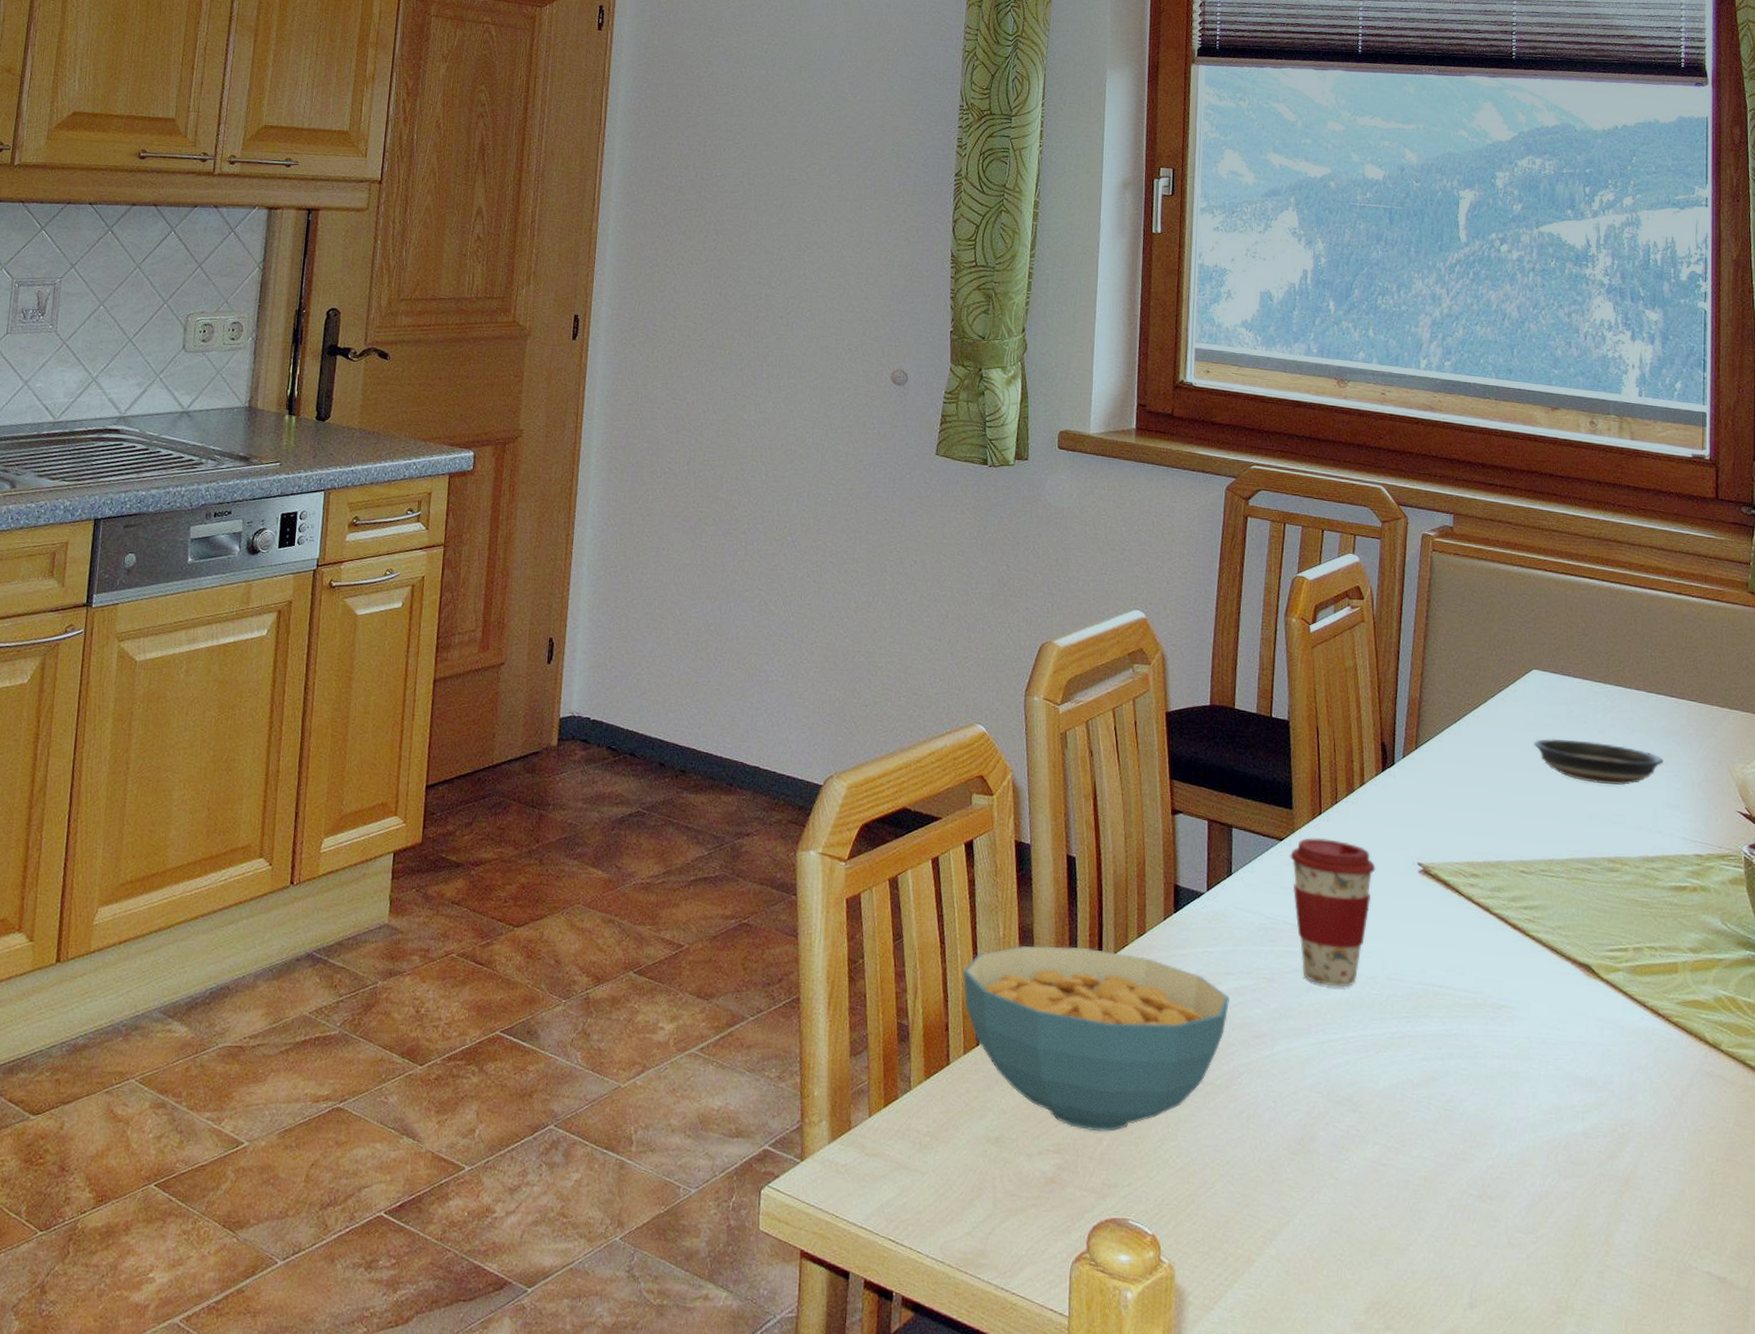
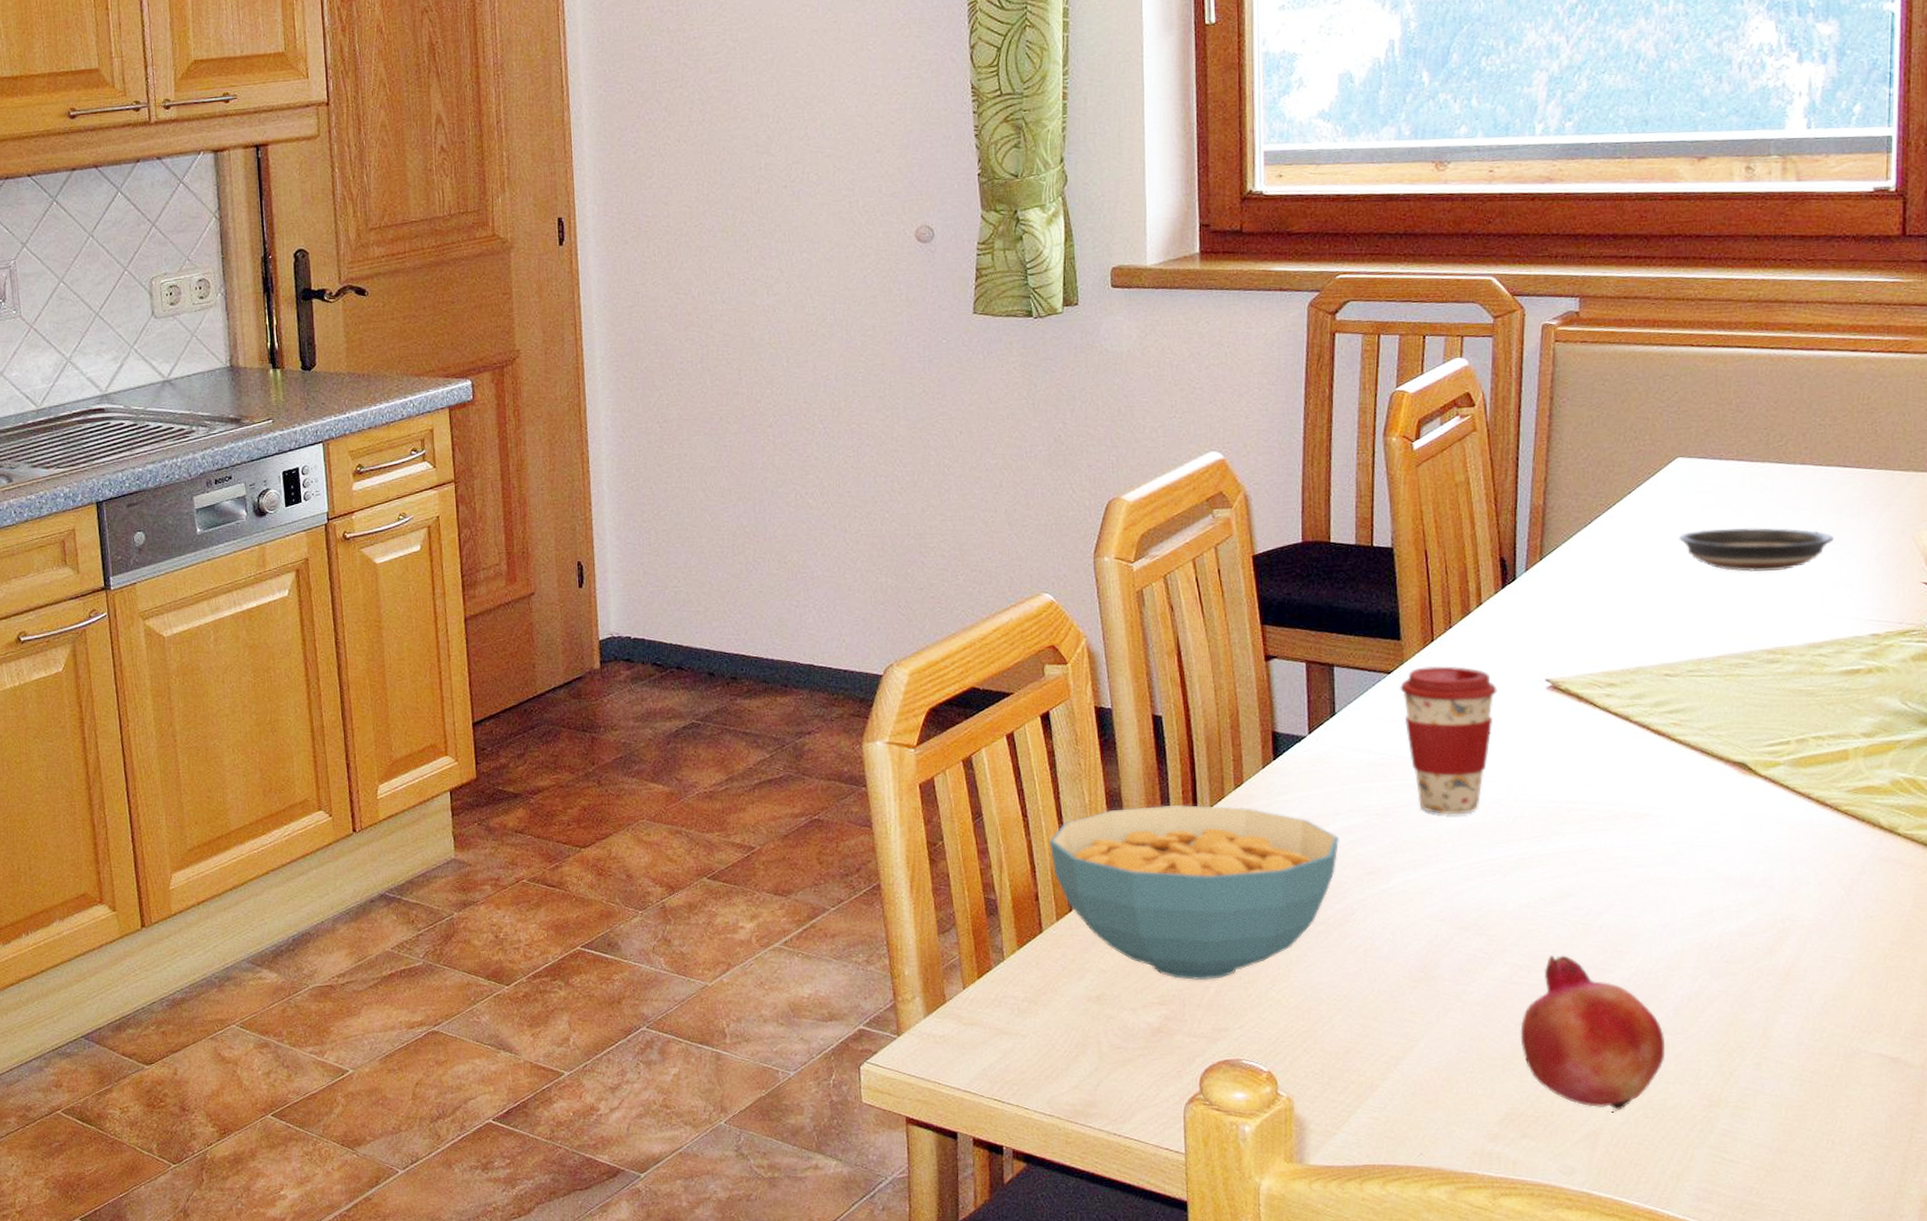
fruit: none [1387,1139,1518,1311] -> present [1520,955,1666,1113]

